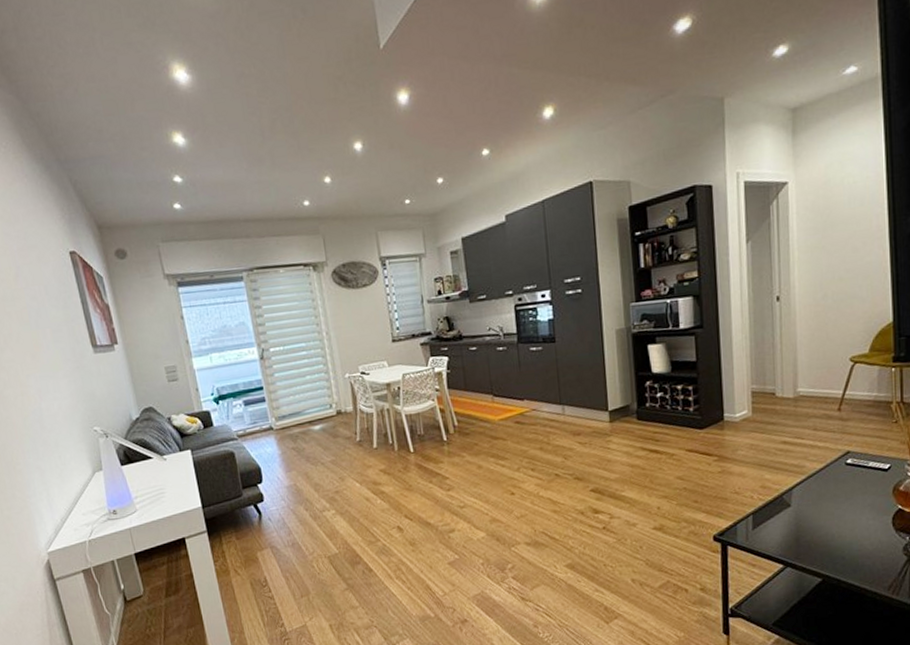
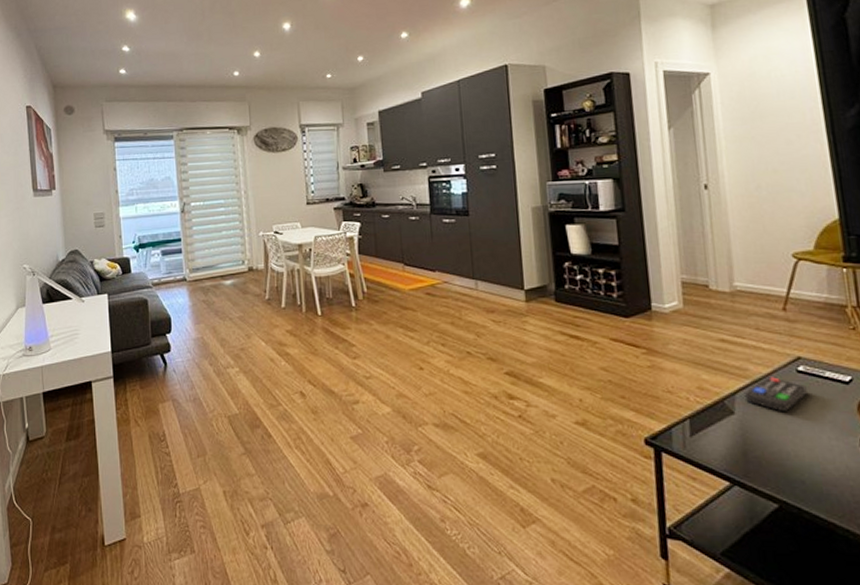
remote control: none [801,471,853,501] -> present [745,377,807,412]

